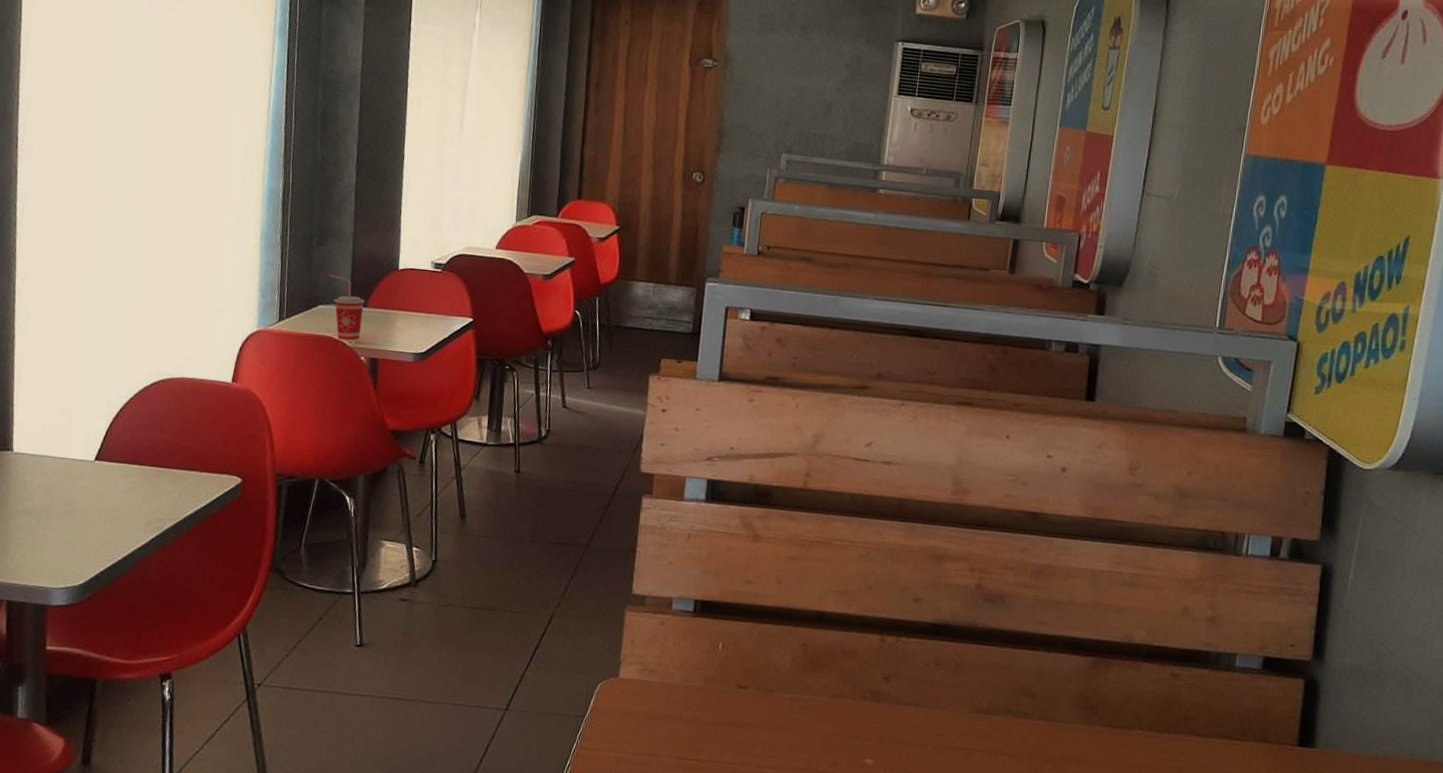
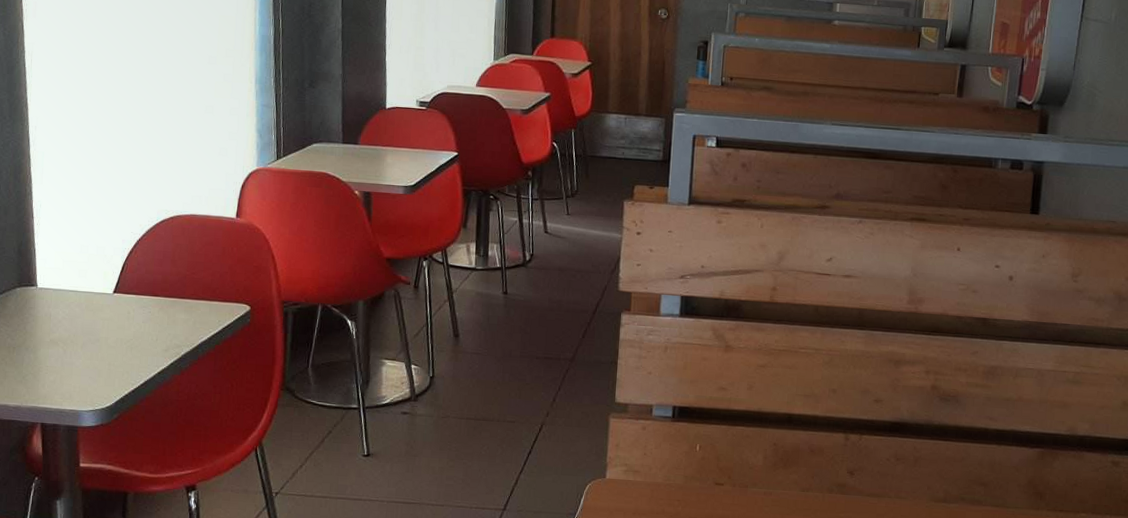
beverage cup: present [328,273,366,341] -> none [321,114,357,176]

